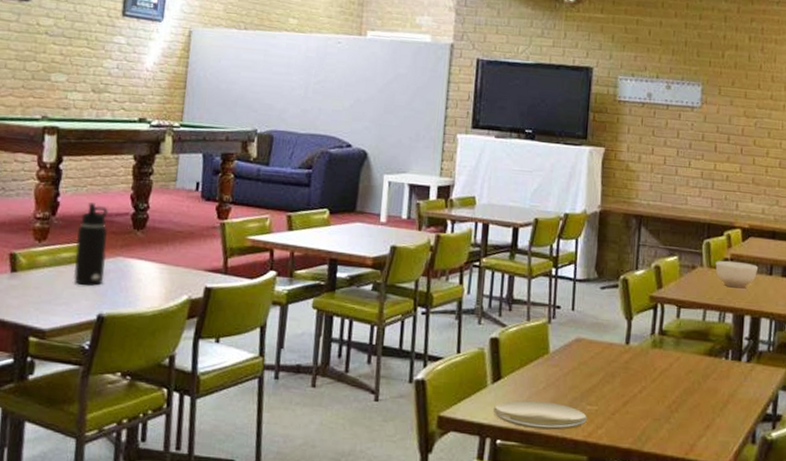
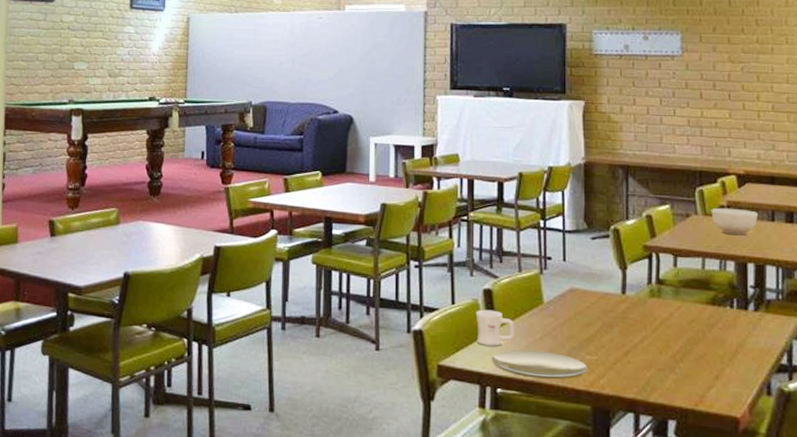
water bottle: present [73,203,109,286] -> none [102,174,129,247]
mug: none [479,358,519,397] -> present [475,309,514,346]

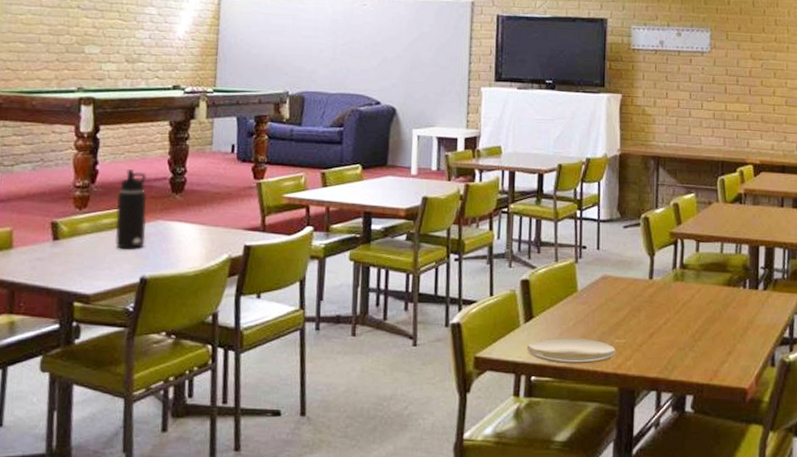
water bottle: none [102,174,129,247] -> present [115,169,148,249]
mug: present [475,309,514,346] -> none [513,299,550,335]
bowl: present [711,207,759,236] -> none [730,195,771,221]

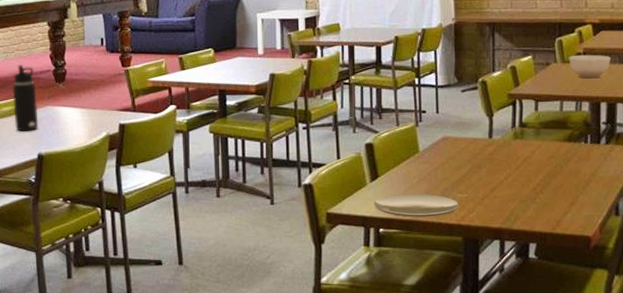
bowl: none [730,195,771,221] -> present [569,54,612,79]

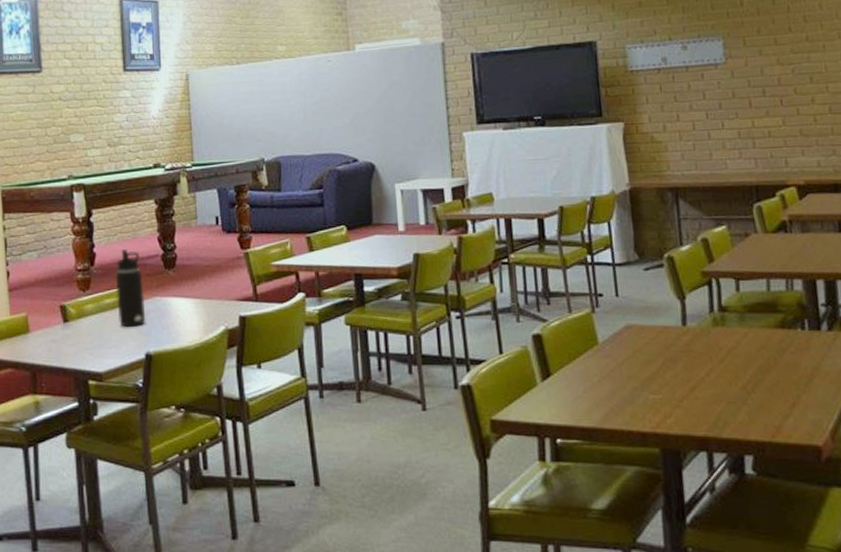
plate: present [374,193,459,217] -> none [548,394,652,424]
bowl: present [569,54,612,79] -> none [771,222,824,252]

